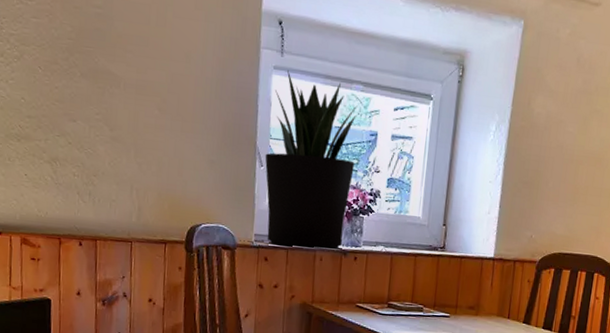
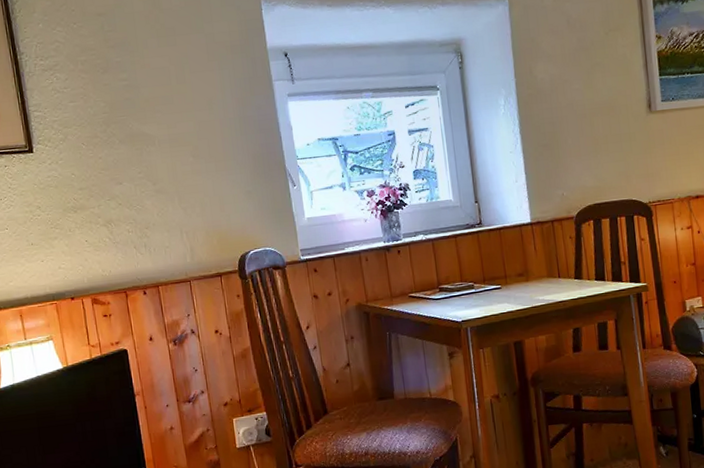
planter: present [265,70,358,250] -> none [293,94,384,256]

